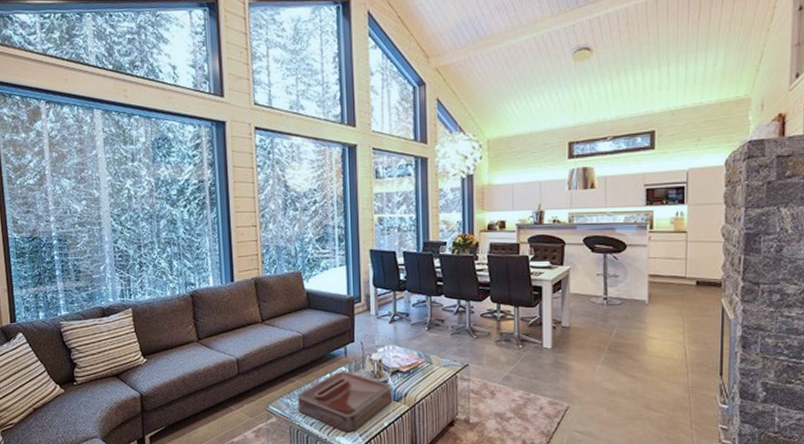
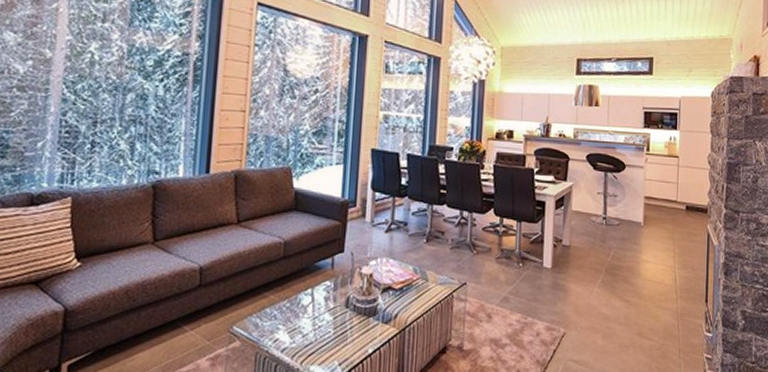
decorative tray: present [297,371,392,433] -> none [268,286,381,361]

